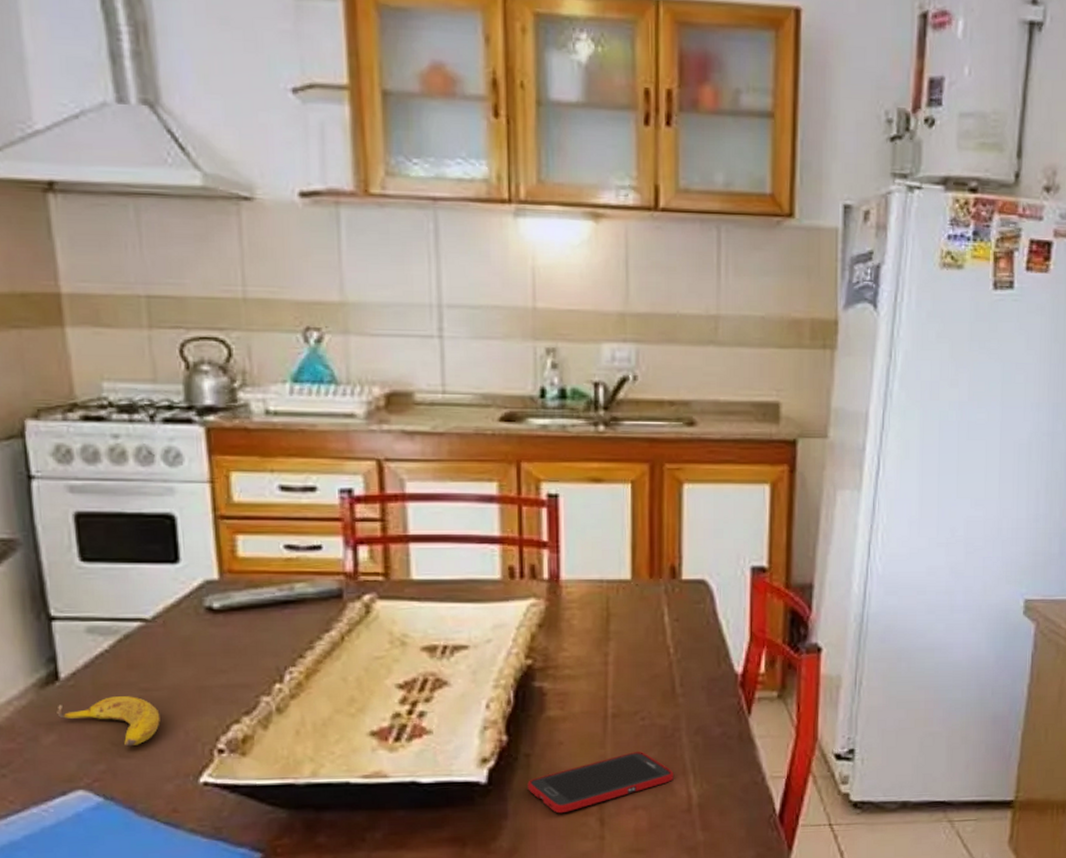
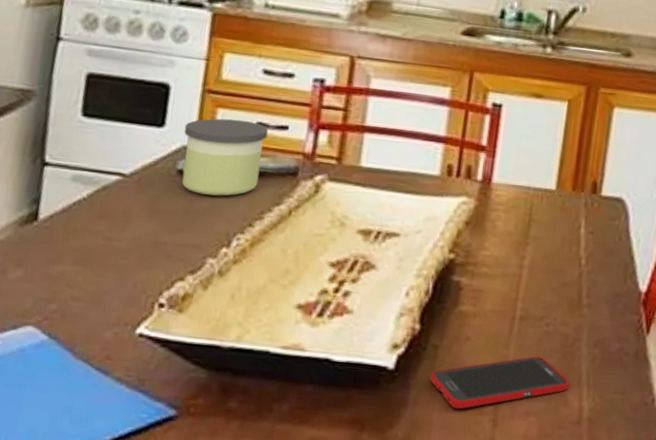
banana: present [57,696,160,747] -> none [28,241,116,291]
candle: none [202,544,300,630] -> present [181,118,269,196]

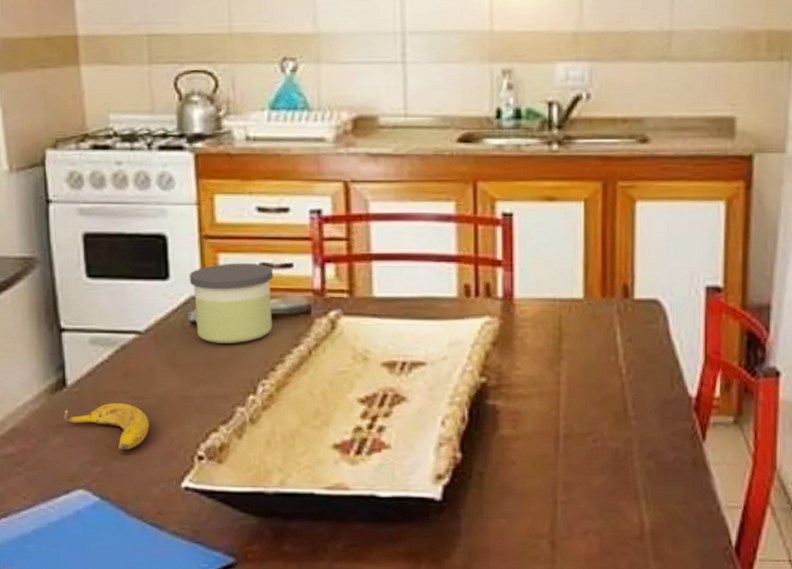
banana: none [28,241,116,291] -> present [64,403,149,451]
cell phone: present [430,356,569,410] -> none [480,474,626,534]

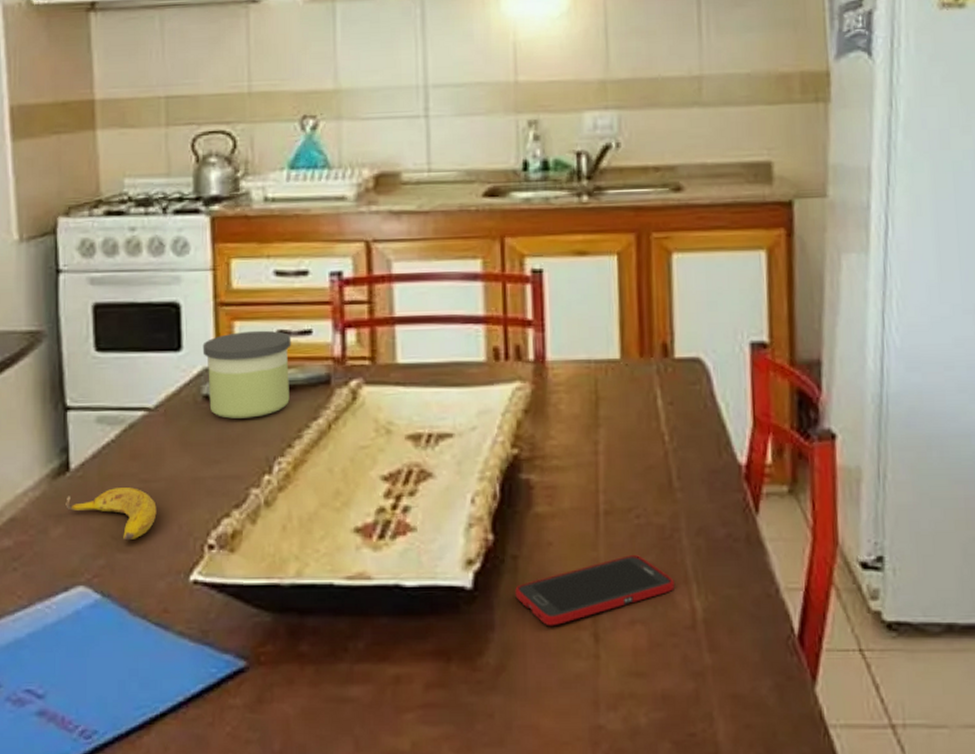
cell phone: none [480,474,626,534] -> present [515,555,675,626]

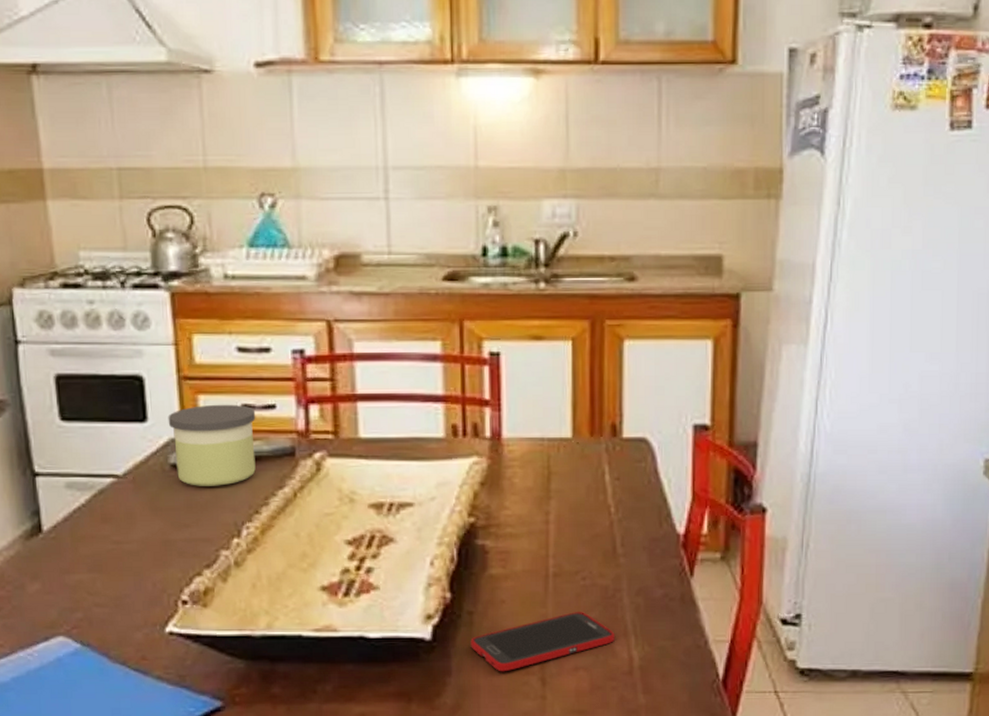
banana: present [65,487,157,541] -> none [40,548,131,596]

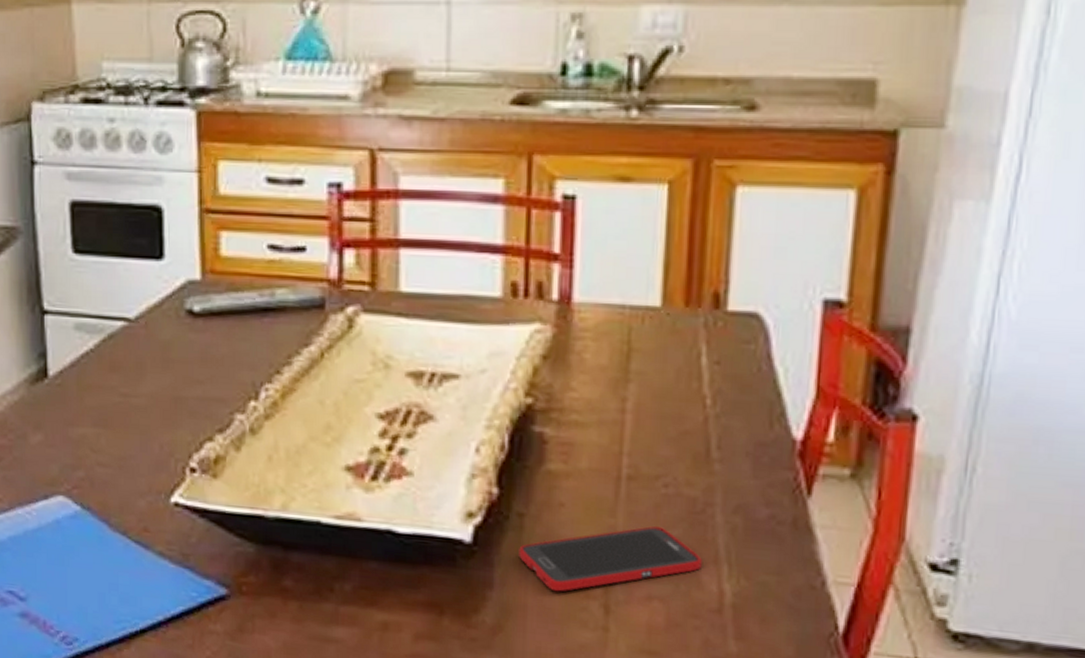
candle: present [168,404,256,486] -> none [186,243,283,339]

